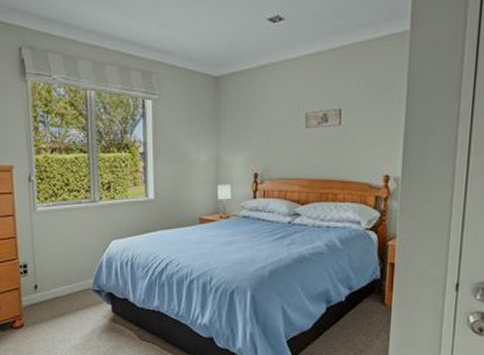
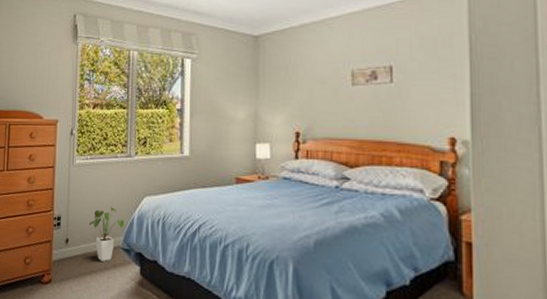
house plant: none [56,251,94,303] -> present [88,206,125,261]

